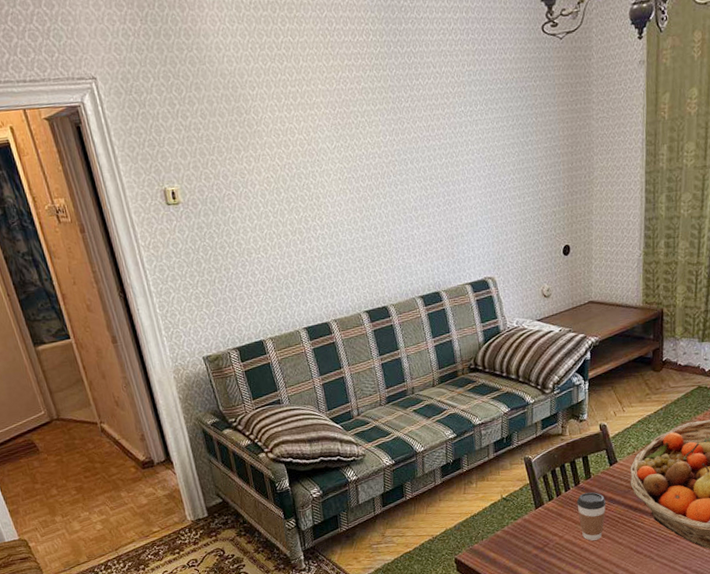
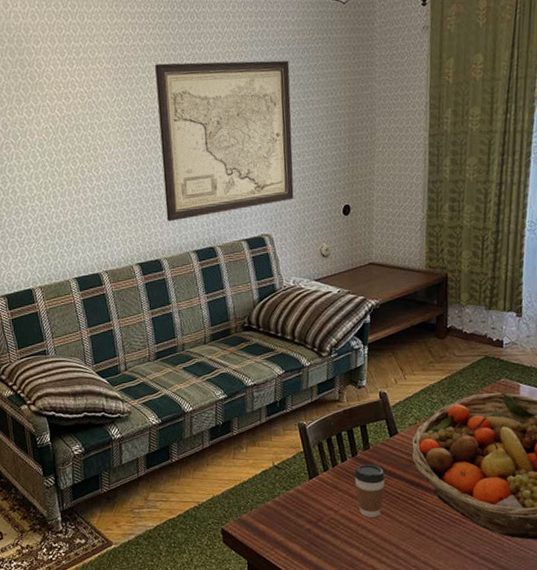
wall art: none [374,100,516,269] -> present [155,60,294,222]

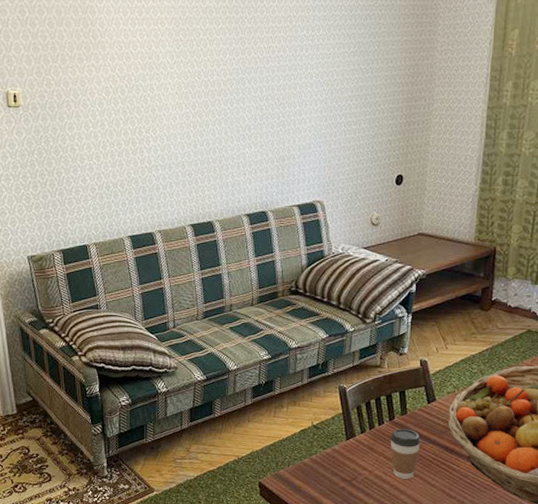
wall art: present [155,60,294,222] -> none [217,26,351,185]

